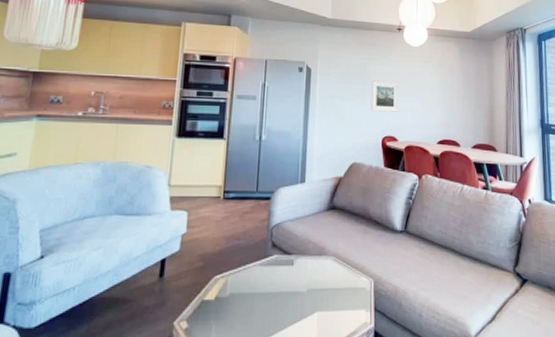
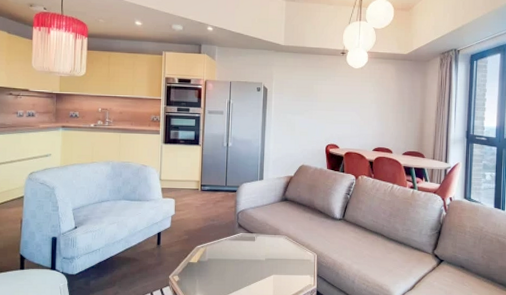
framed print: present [371,80,398,112] -> none [317,98,341,124]

